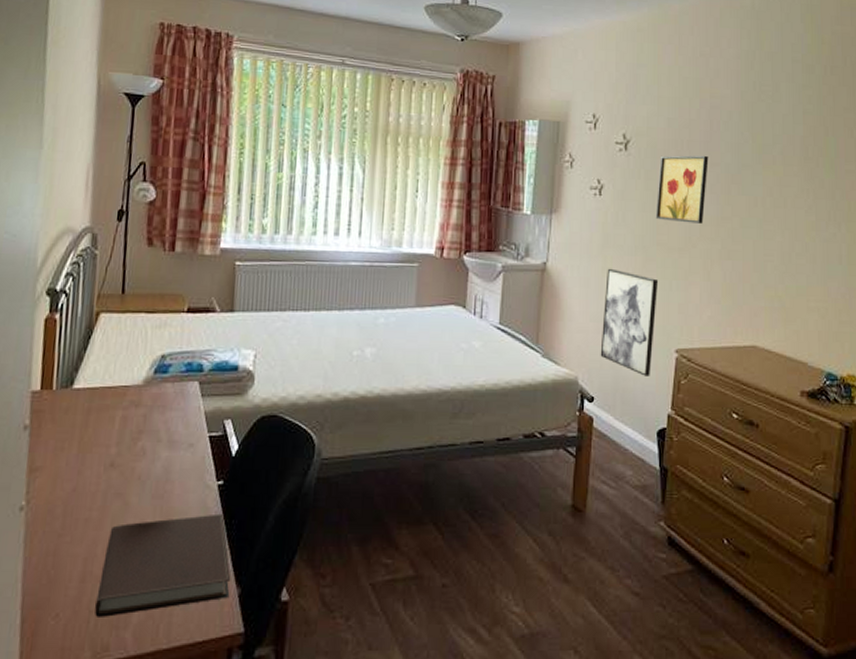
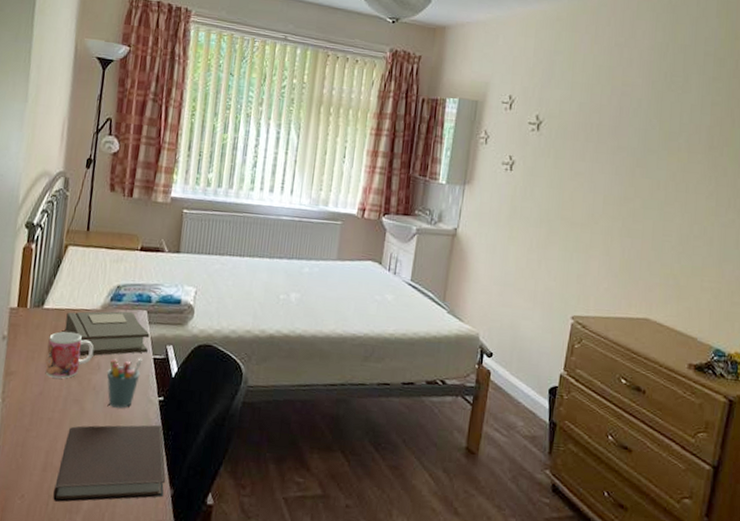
mug: none [78,413,137,470] -> present [45,331,94,379]
book: none [100,384,203,442] -> present [65,311,150,357]
pen holder: none [154,437,196,498] -> present [107,358,143,408]
wall art: present [600,268,659,376] -> none [501,237,560,339]
wall art: present [655,155,709,224] -> none [561,137,616,202]

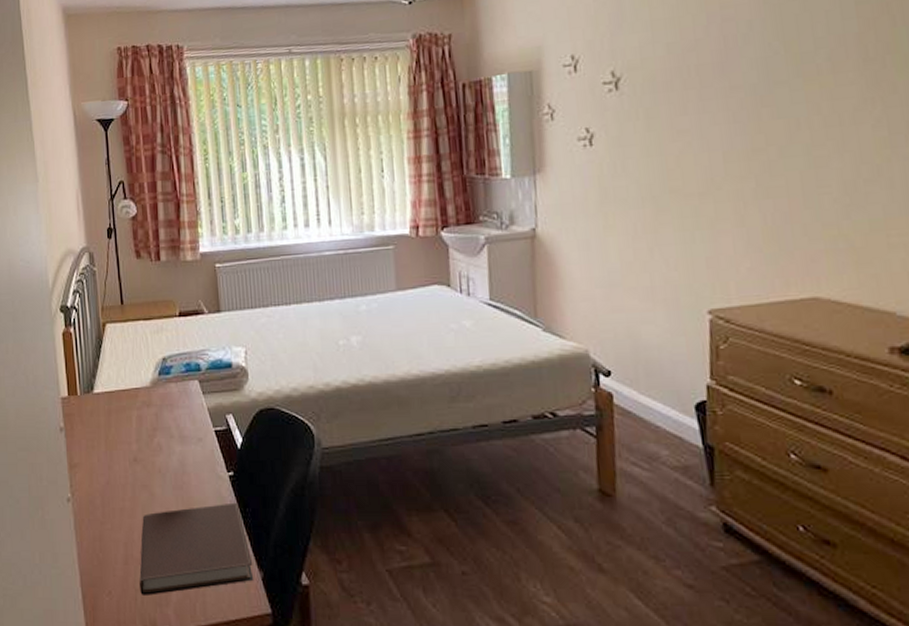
mug: present [45,331,94,379] -> none [105,413,152,465]
book: present [65,311,150,357] -> none [118,383,207,439]
pen holder: present [107,358,143,408] -> none [170,432,204,489]

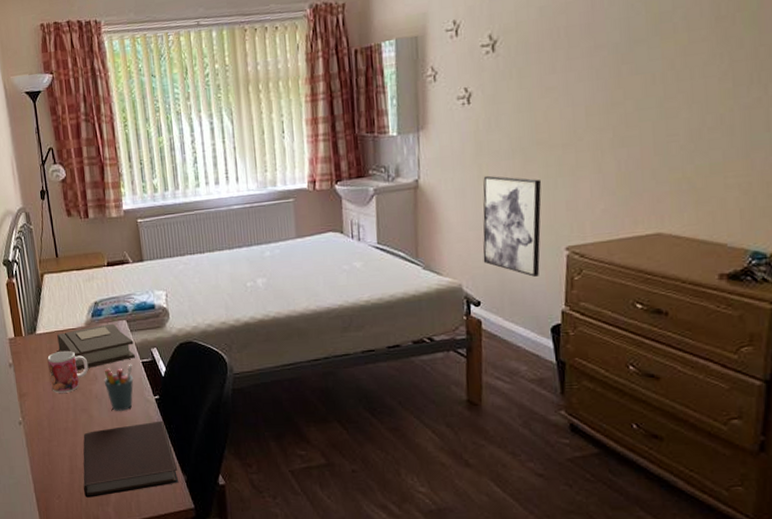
mug: none [105,413,152,465] -> present [47,350,89,393]
book: none [118,383,207,439] -> present [57,323,135,371]
pen holder: none [170,432,204,489] -> present [105,364,134,411]
wall art: none [609,226,679,344] -> present [483,175,542,277]

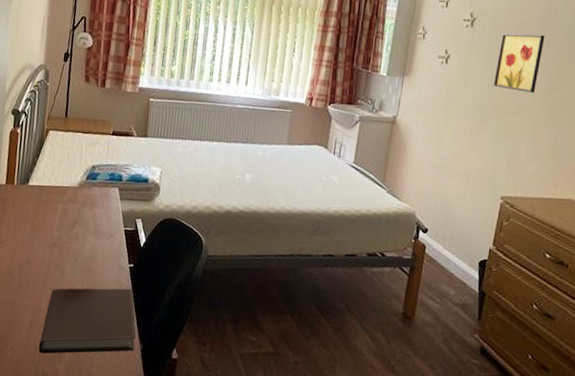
mug: present [47,350,89,393] -> none [30,205,73,247]
book: present [57,323,135,371] -> none [47,188,121,228]
pen holder: present [105,364,134,411] -> none [84,229,115,273]
wall art: present [483,175,542,277] -> none [436,125,491,217]
wall art: none [532,39,592,118] -> present [493,33,545,93]

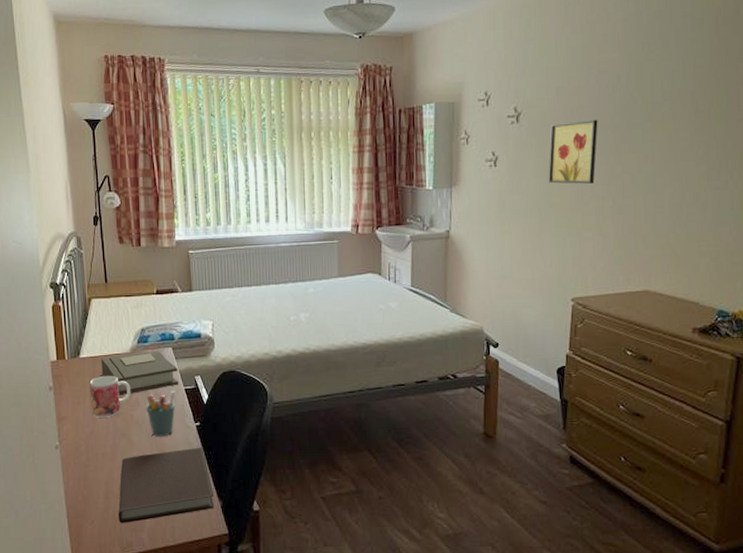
mug: none [30,205,73,247] -> present [89,375,131,418]
book: none [47,188,121,228] -> present [101,350,178,396]
pen holder: none [84,229,115,273] -> present [147,390,176,437]

